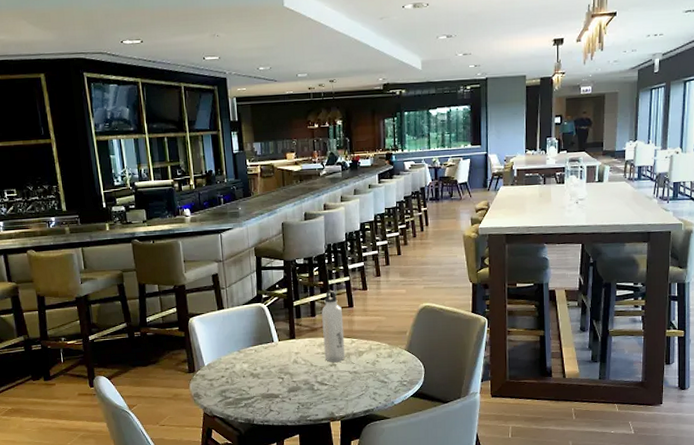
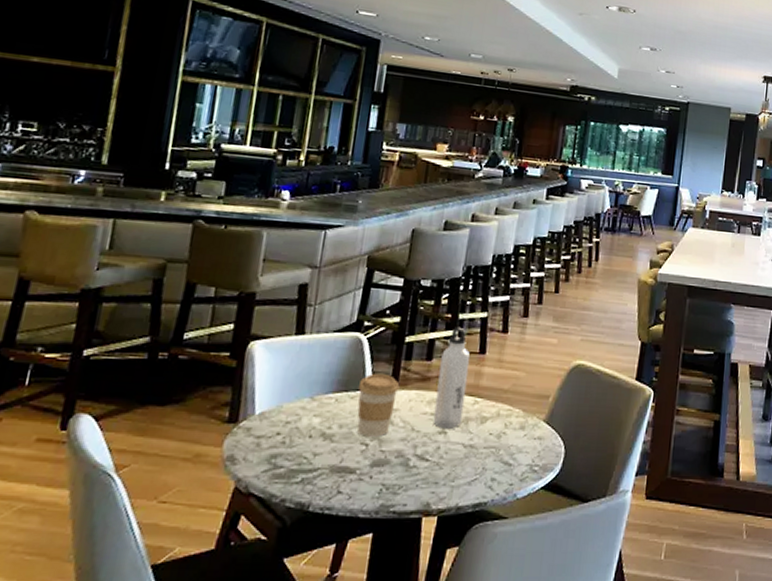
coffee cup: none [268,329,297,373] -> present [357,373,400,437]

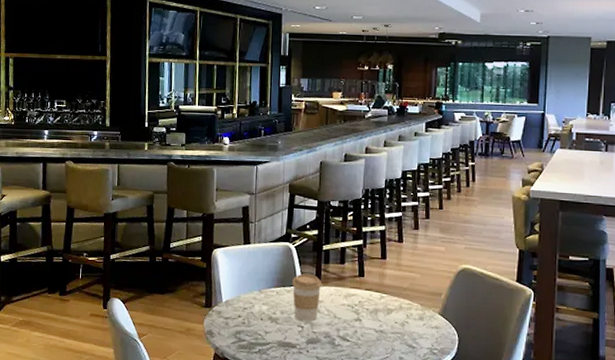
water bottle: present [433,326,471,429] -> none [350,237,375,317]

